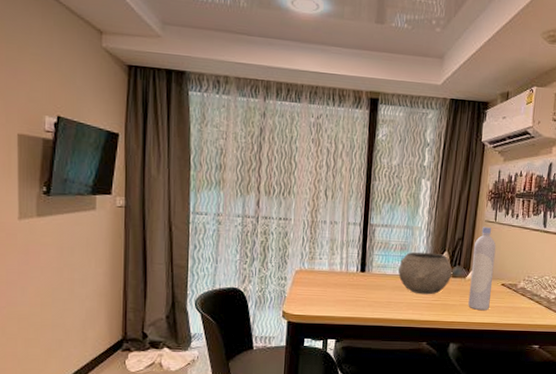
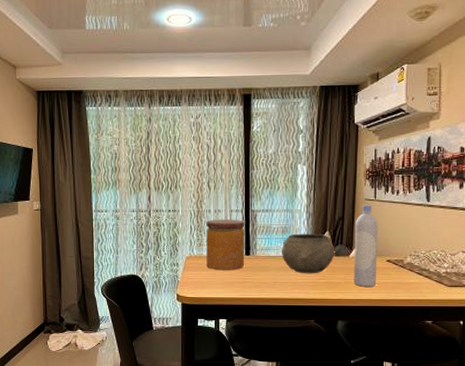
jar: none [318,231,362,288] -> present [206,219,245,270]

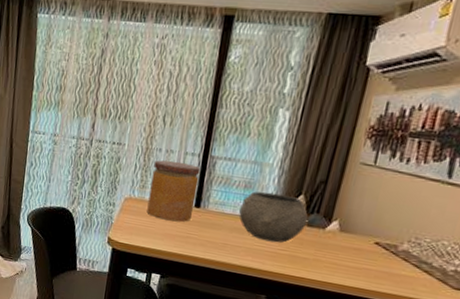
bottle: present [354,204,378,287] -> none [325,169,373,271]

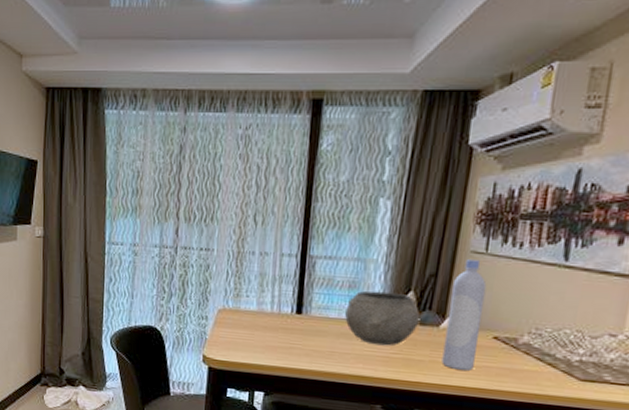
jar: present [147,160,201,222] -> none [244,264,299,332]
bottle: none [325,169,373,271] -> present [441,258,487,371]

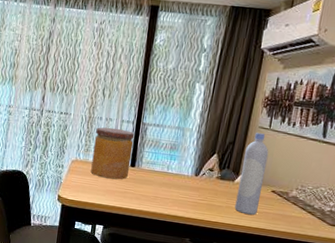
jar: none [244,264,299,332] -> present [91,127,135,180]
bowl: present [345,291,421,346] -> none [166,152,221,194]

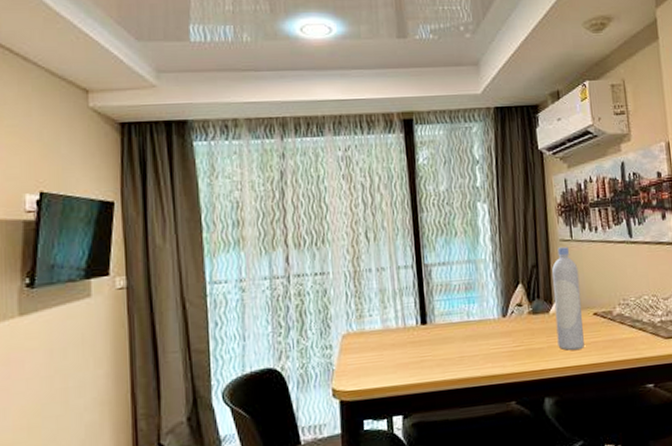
jar: present [91,127,135,180] -> none [366,278,421,349]

